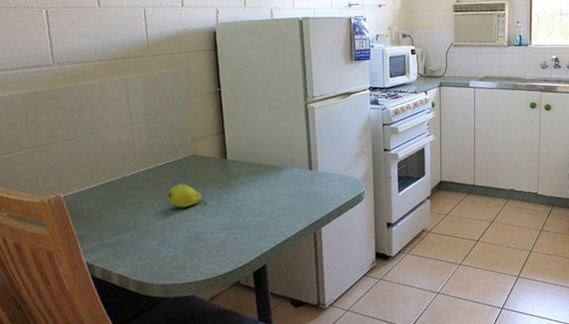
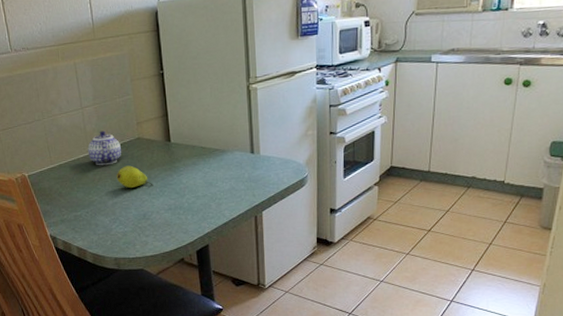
teapot: none [136,147,174,185] -> present [87,130,122,166]

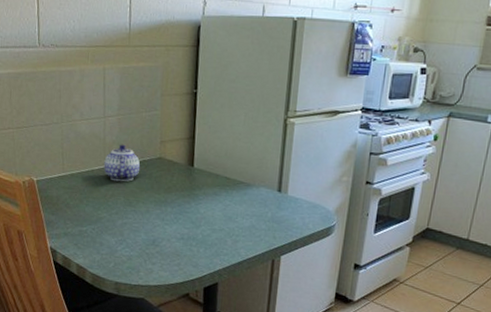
fruit: present [116,165,153,189] -> none [130,185,168,211]

